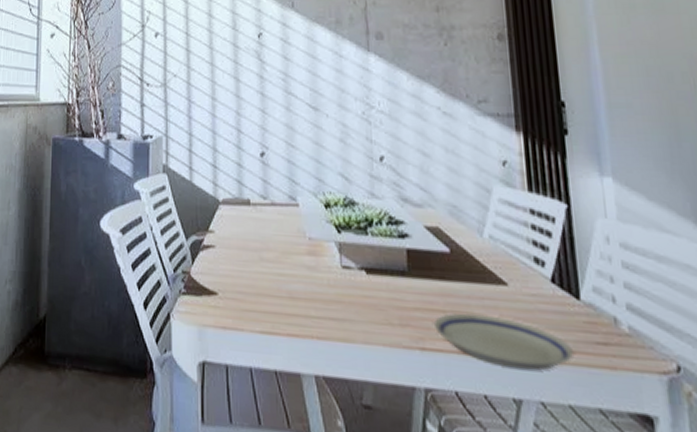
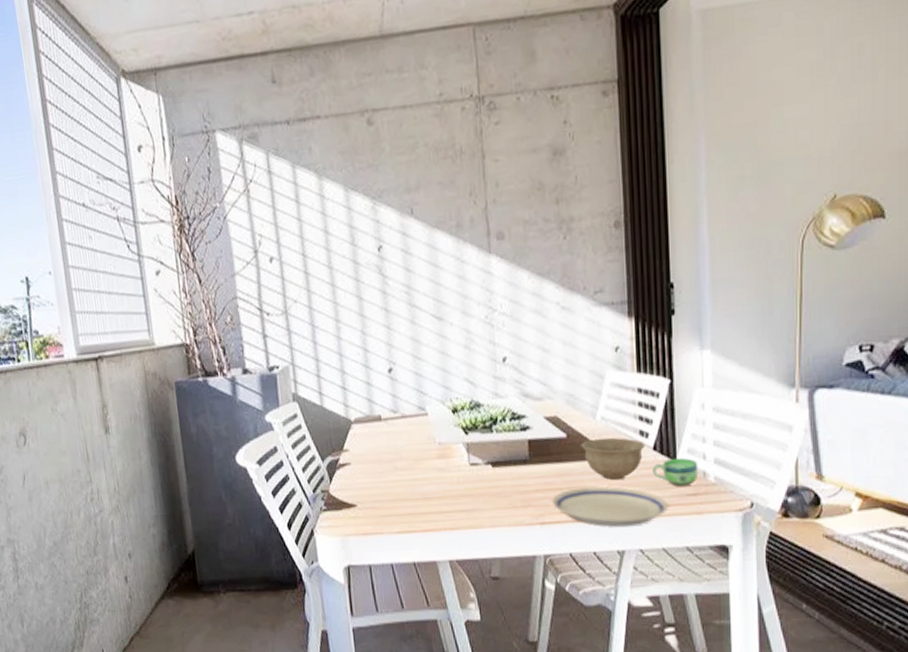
bowl: none [466,258,542,311] -> present [581,437,646,480]
cup: none [552,295,608,333] -> present [653,457,699,487]

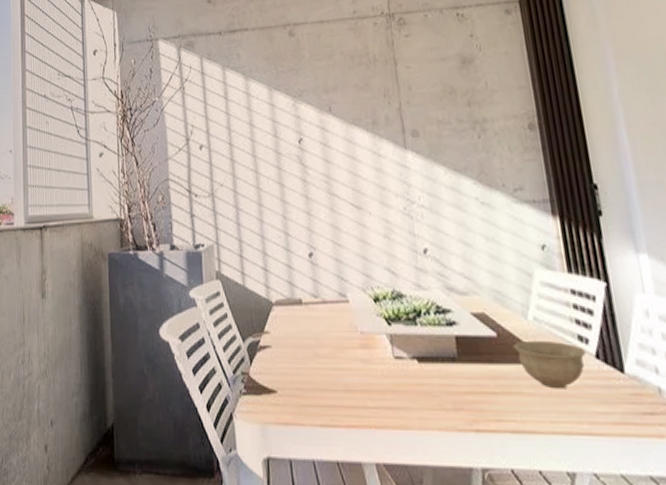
plate: present [553,486,669,527] -> none [487,394,623,444]
cup: present [653,457,699,487] -> none [597,369,653,404]

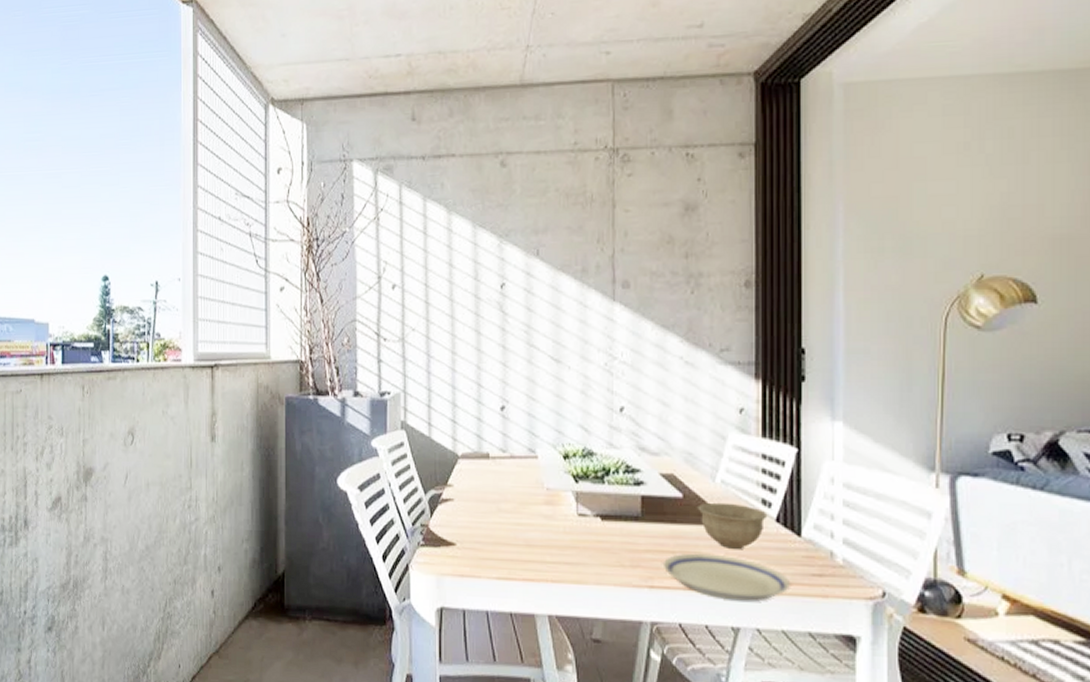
plate: none [487,394,623,444] -> present [664,553,791,601]

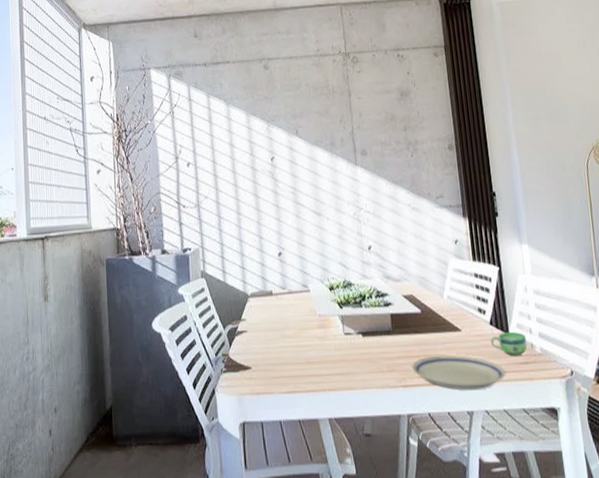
bowl: present [698,502,768,549] -> none [432,313,484,349]
cup: none [775,533,825,566] -> present [491,331,528,357]

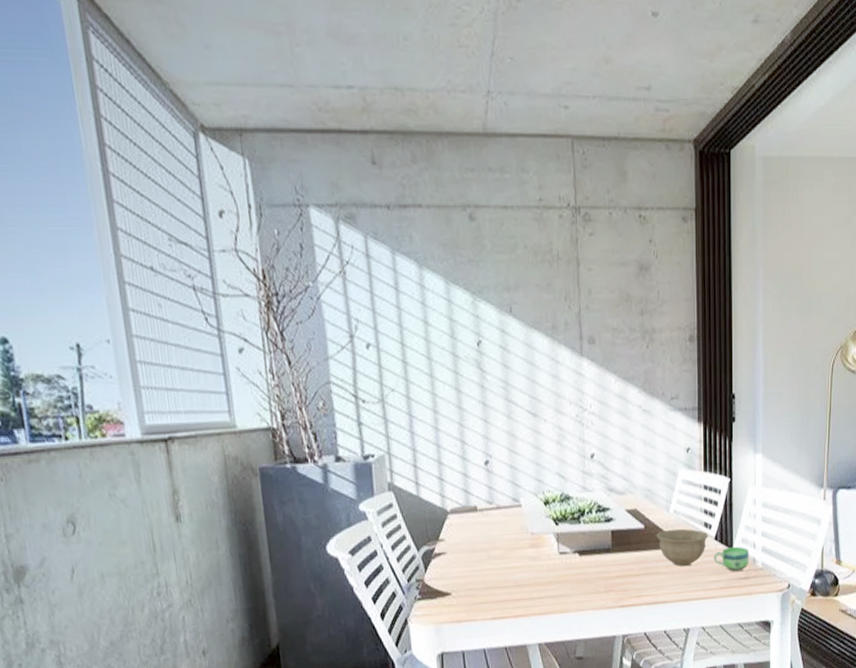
plate: present [412,354,507,390] -> none [631,572,726,607]
bowl: none [432,313,484,349] -> present [656,528,709,566]

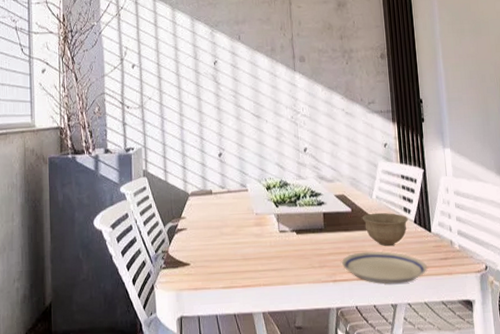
plate: none [631,572,726,607] -> present [342,251,428,284]
cup: present [714,546,750,572] -> none [414,229,447,253]

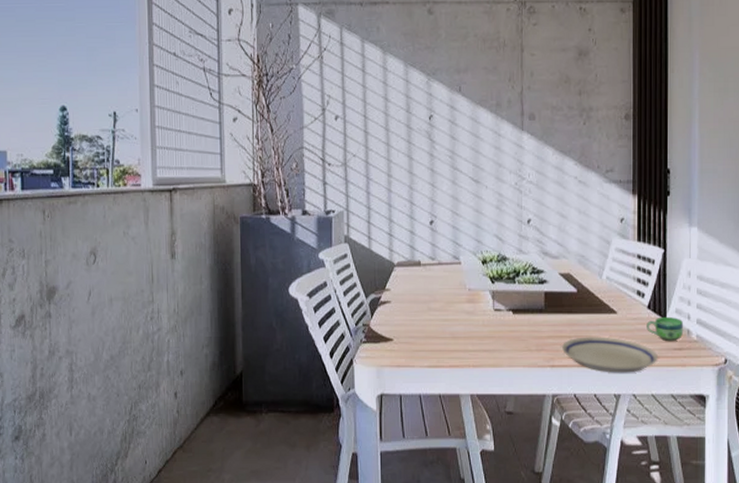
bowl: present [362,212,409,246] -> none [588,295,642,332]
cup: none [414,229,447,253] -> present [647,316,684,342]

